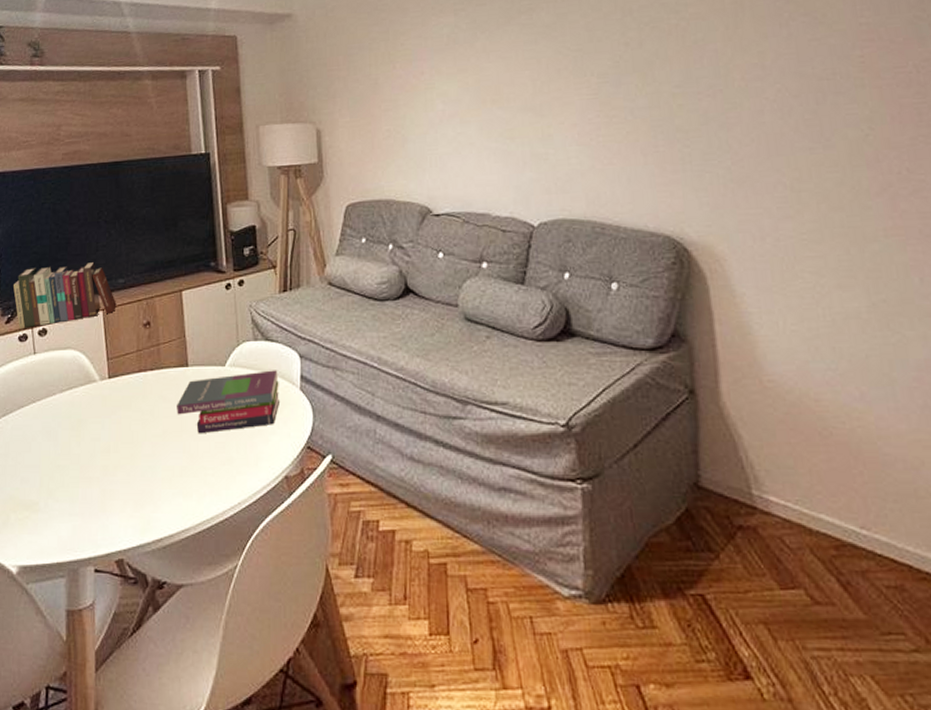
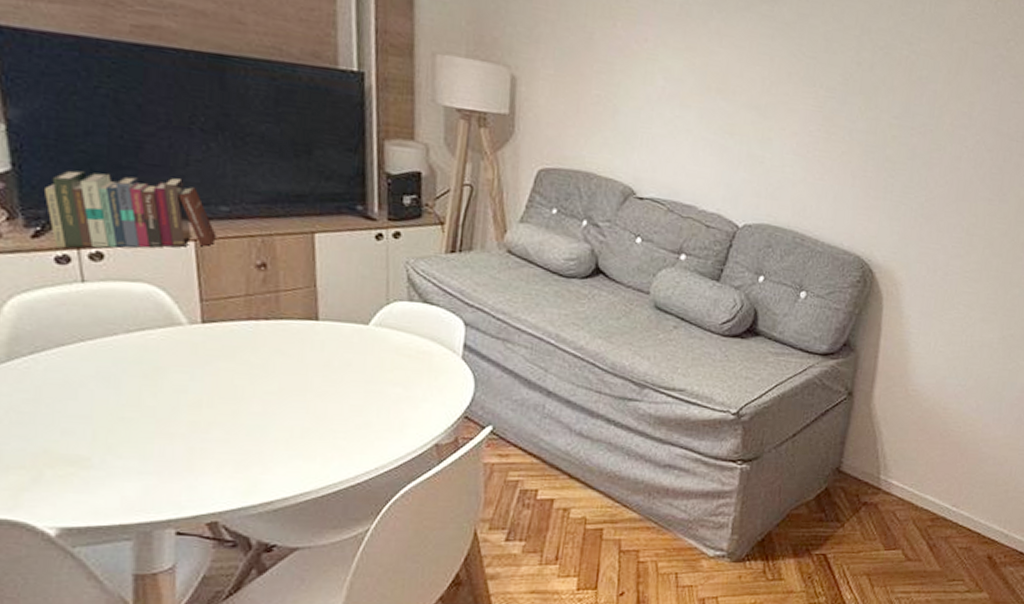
books: present [177,370,279,434] -> none [299,334,437,395]

